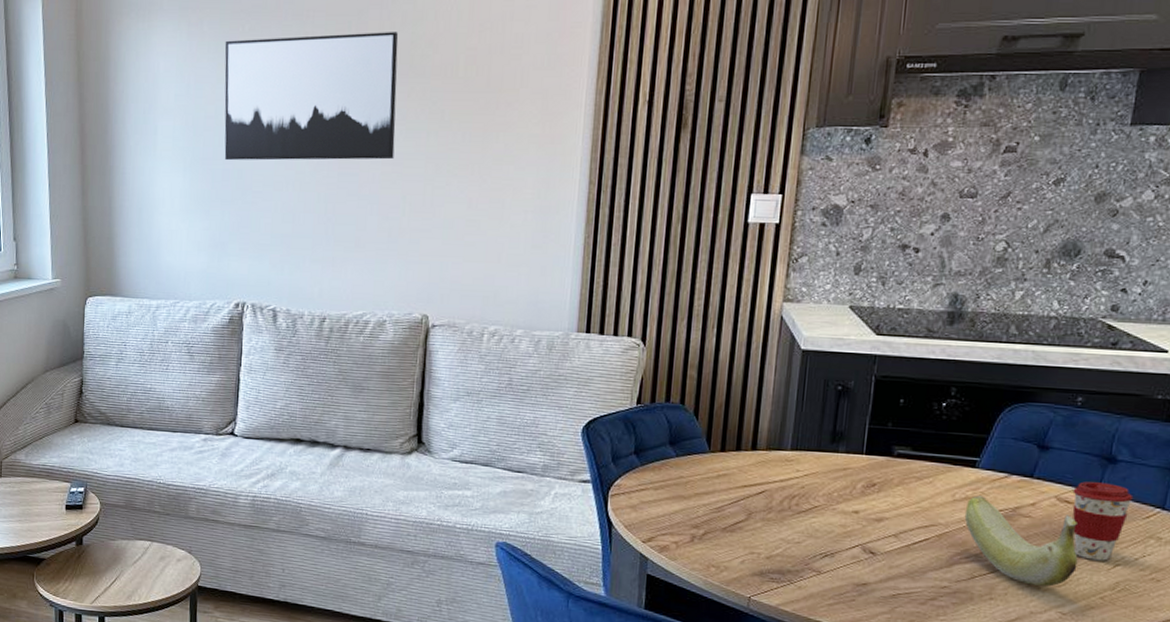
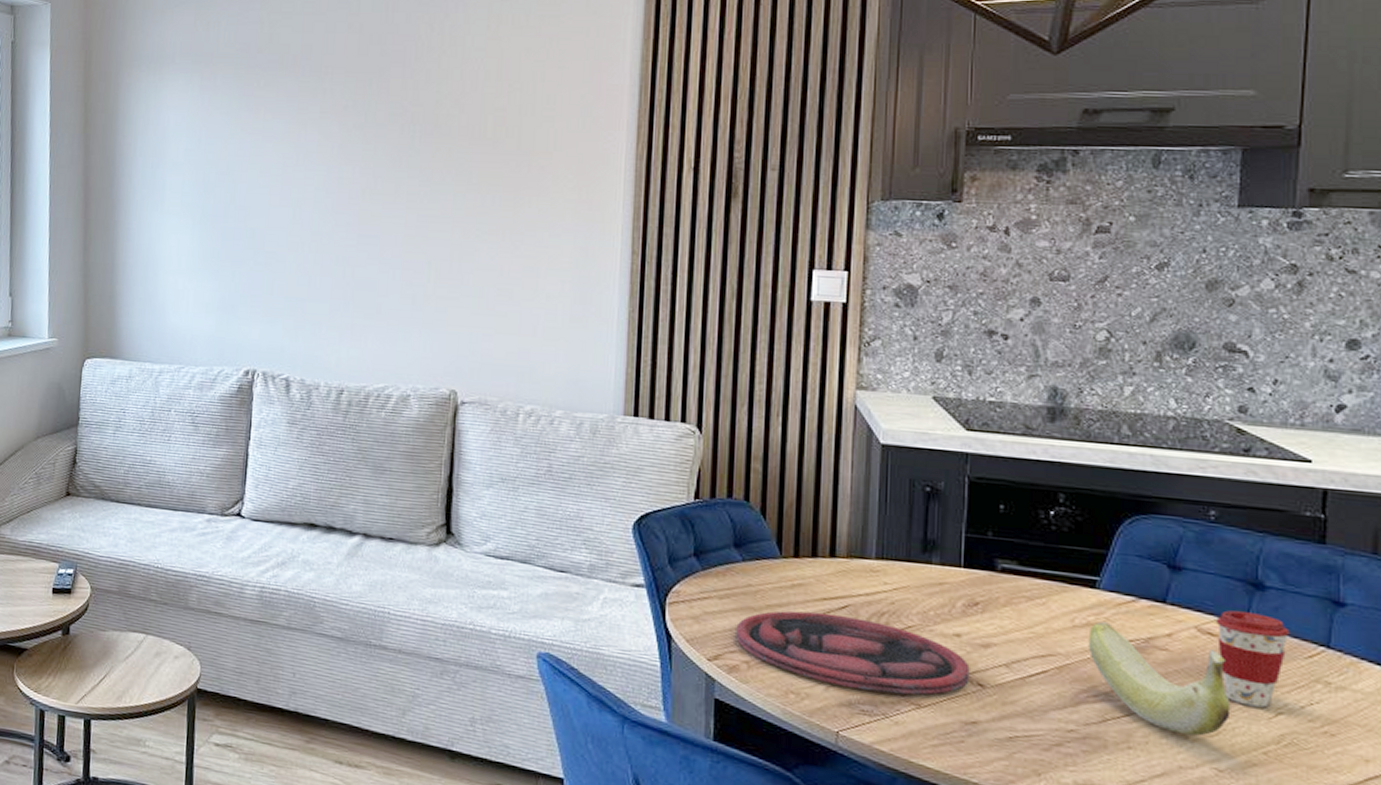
wall art: present [224,32,399,161] -> none [236,90,422,223]
plate: none [667,497,864,564] -> present [736,610,970,695]

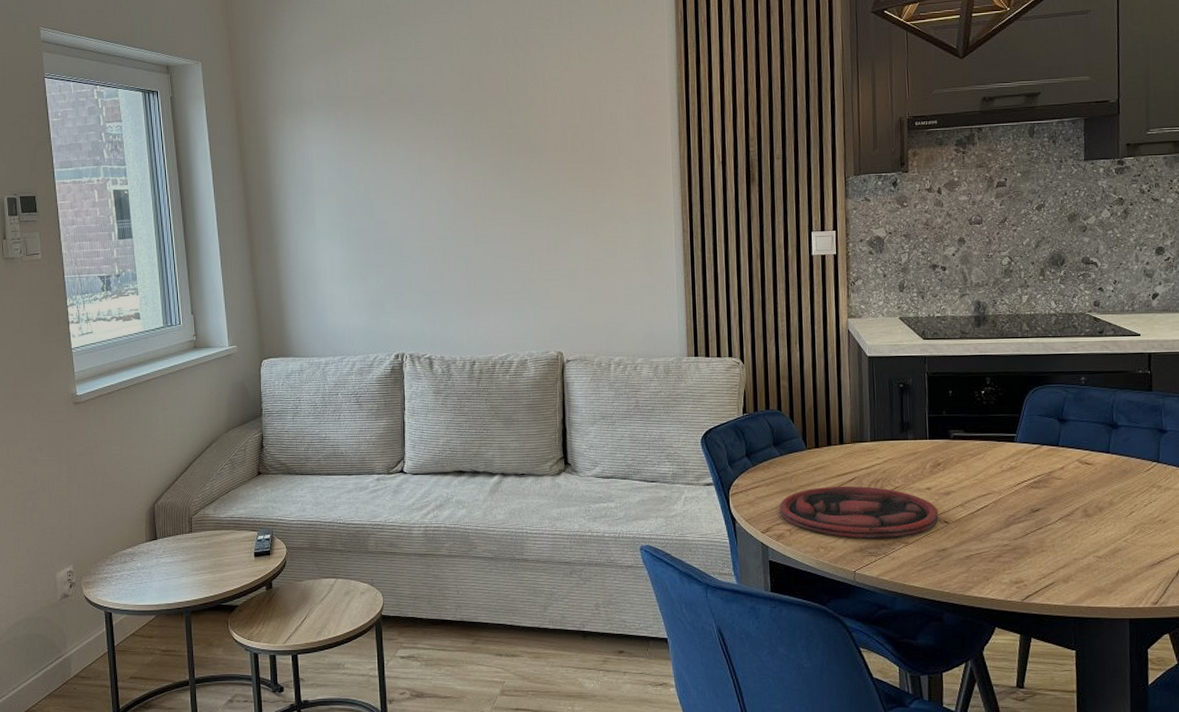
banana: present [1087,621,1231,736] -> none [1012,465,1103,536]
coffee cup: present [1215,610,1290,708] -> none [1090,445,1135,510]

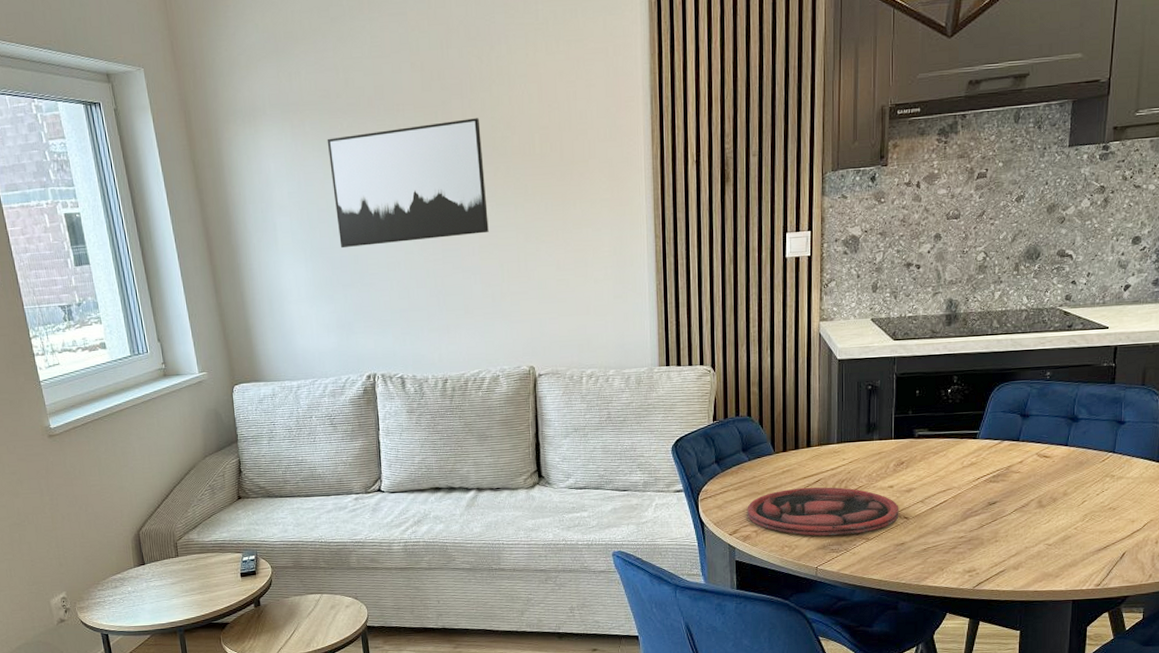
wall art: none [368,116,521,232] -> present [327,118,489,249]

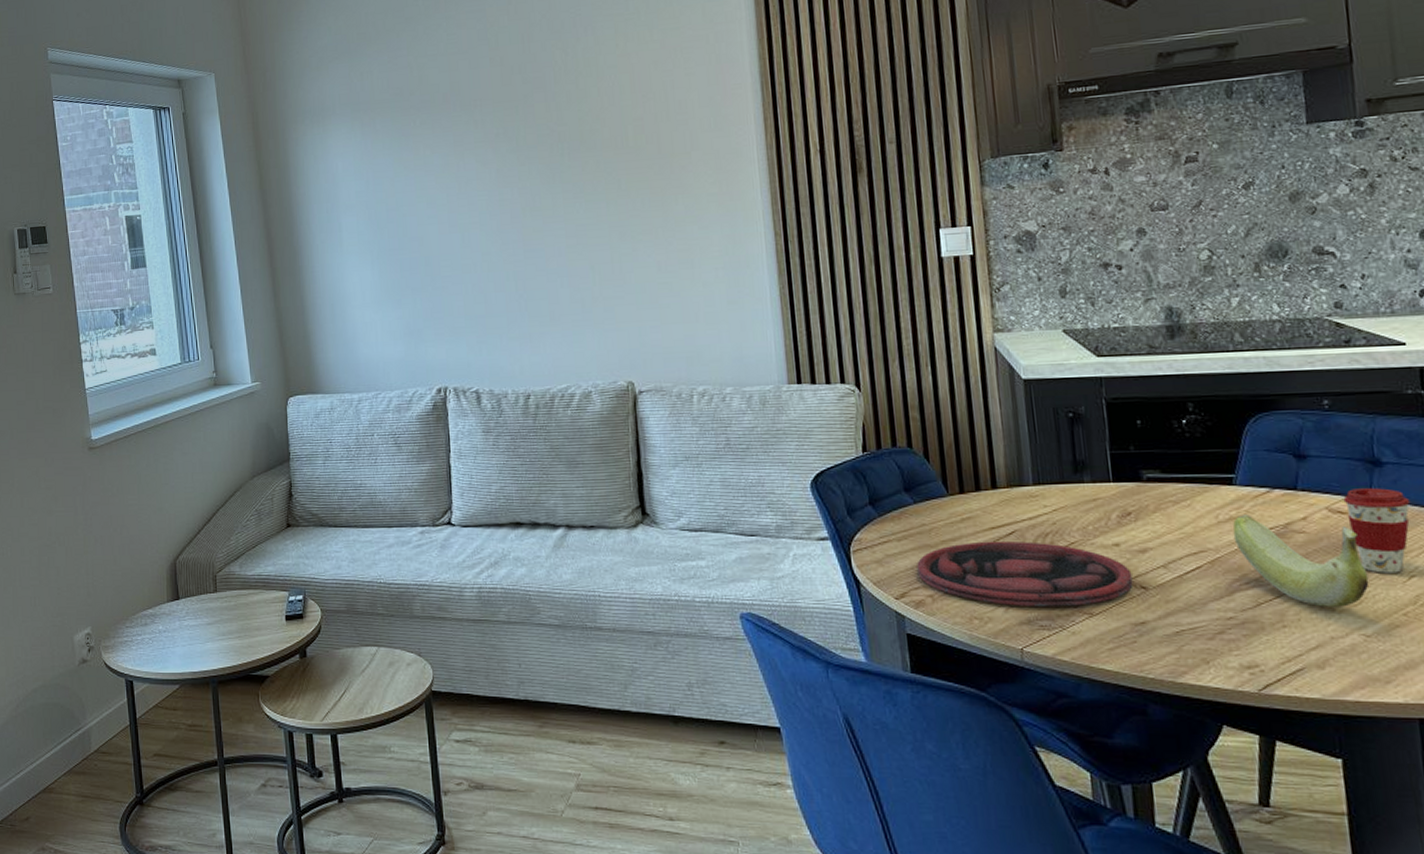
wall art: present [327,118,489,249] -> none [398,111,577,250]
banana: none [972,460,1056,526] -> present [1232,515,1369,607]
coffee cup: none [1049,438,1092,500] -> present [1343,488,1411,573]

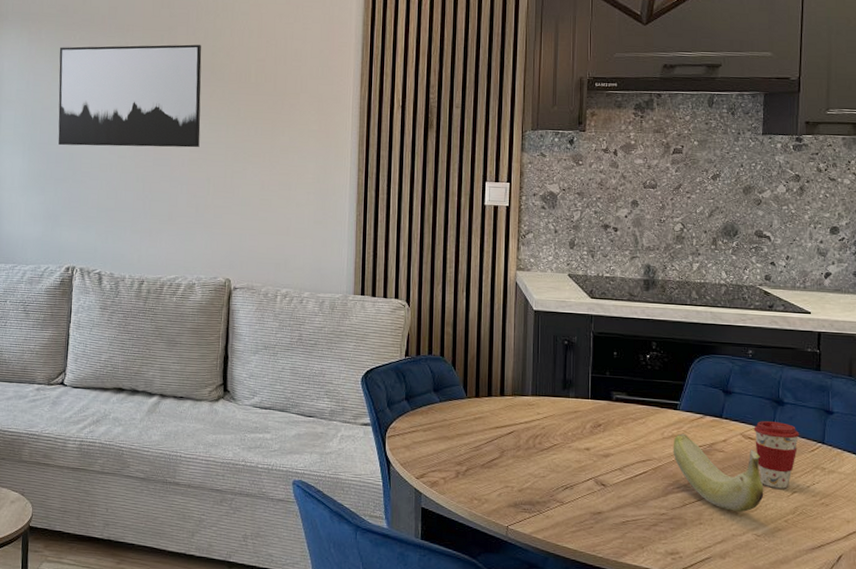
wall art: none [398,111,577,250] -> present [58,44,202,148]
plate: present [917,541,1133,607] -> none [436,437,596,496]

